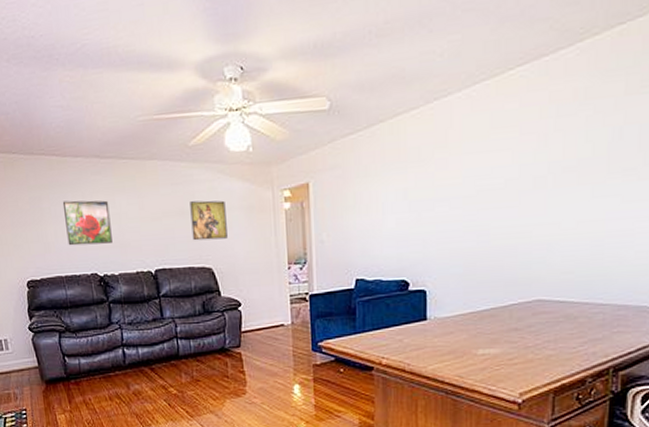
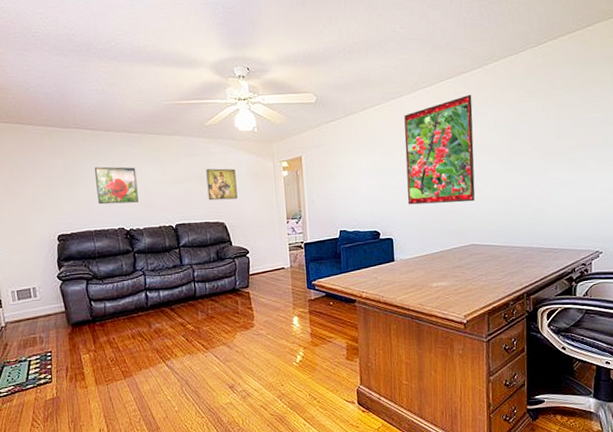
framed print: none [449,86,554,246] -> present [404,94,476,205]

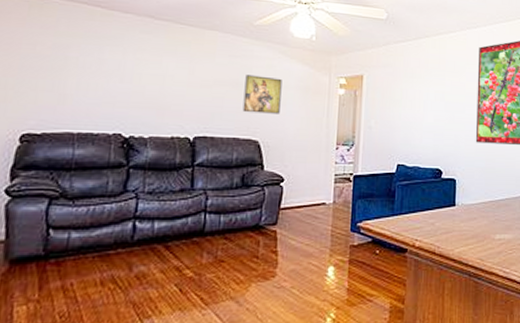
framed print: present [94,166,138,205] -> none [91,53,154,104]

